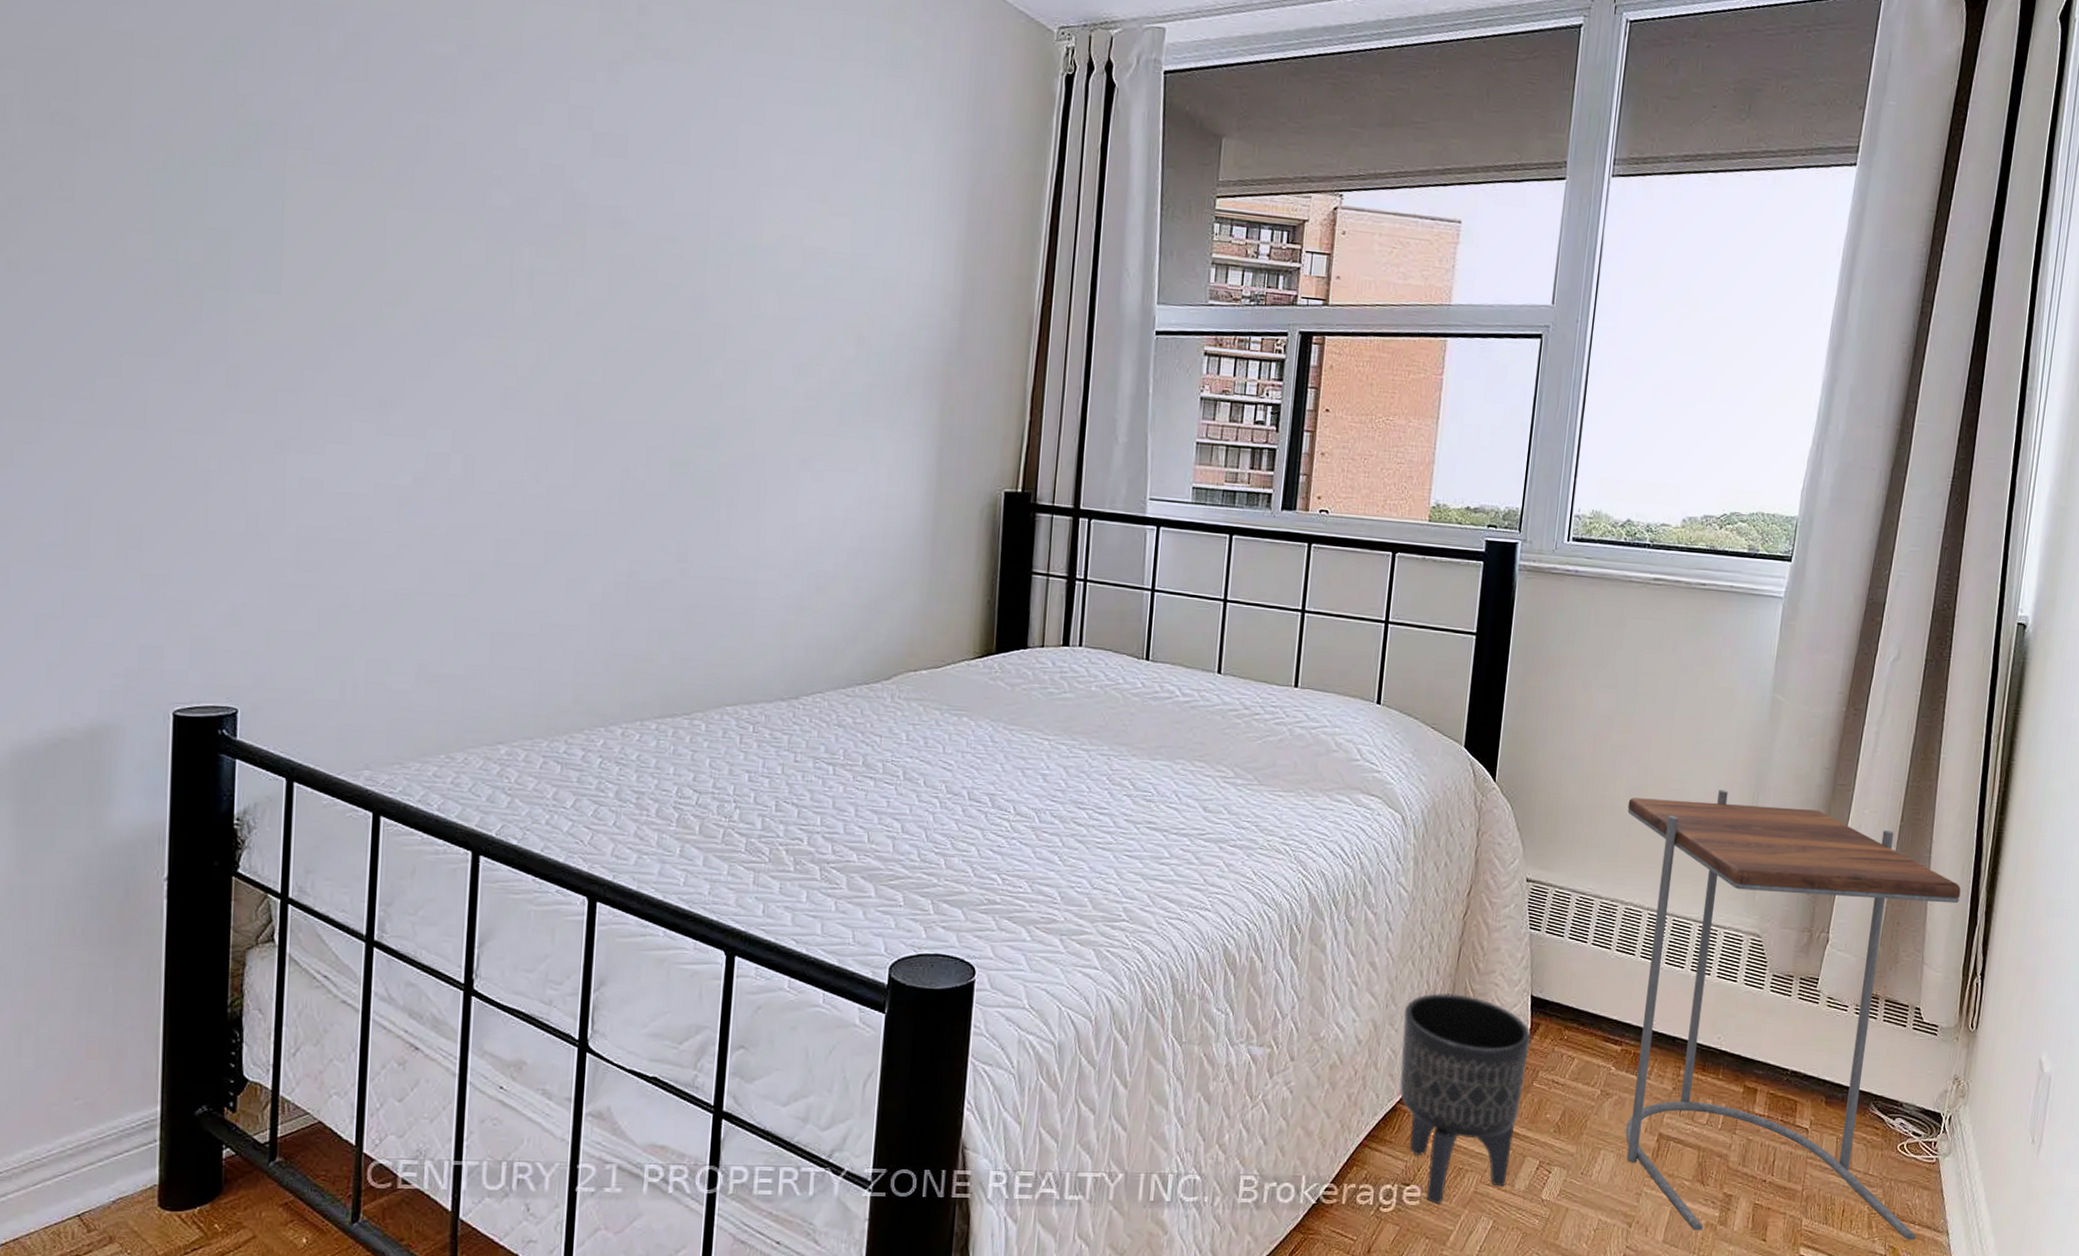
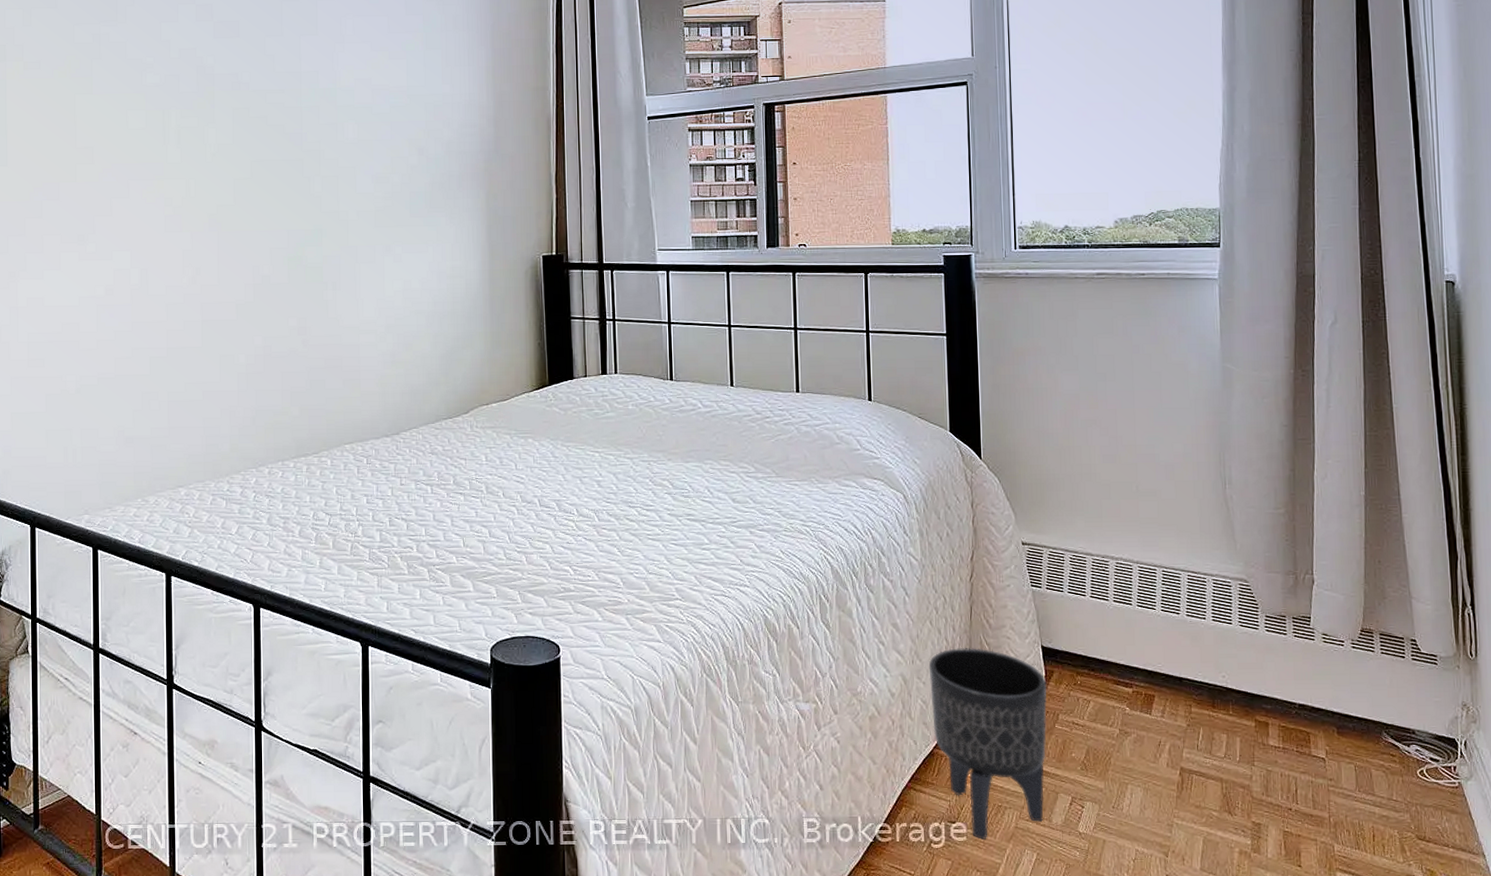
side table: present [1625,790,1961,1241] -> none [1104,452,1453,863]

